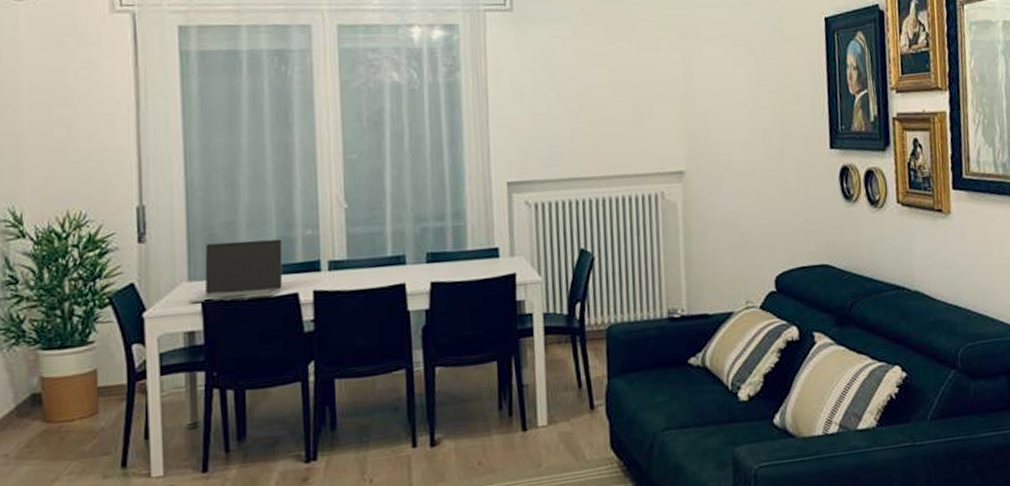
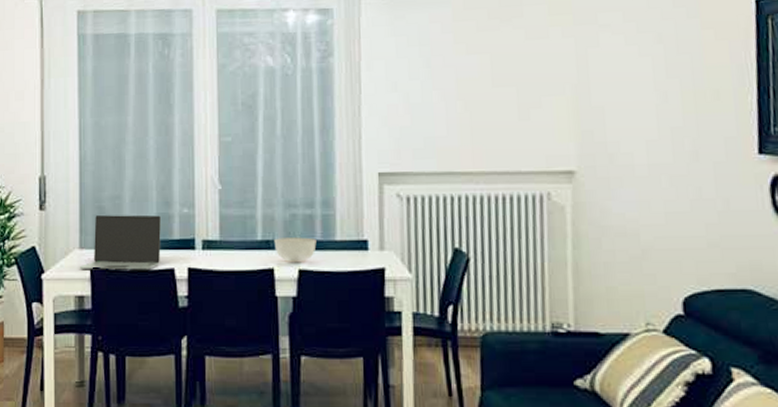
bowl: none [405,249,448,277] -> present [274,237,317,263]

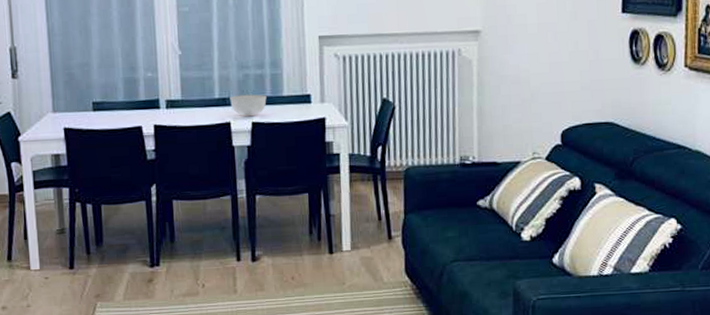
laptop: present [80,215,161,271] -> none [54,79,129,132]

